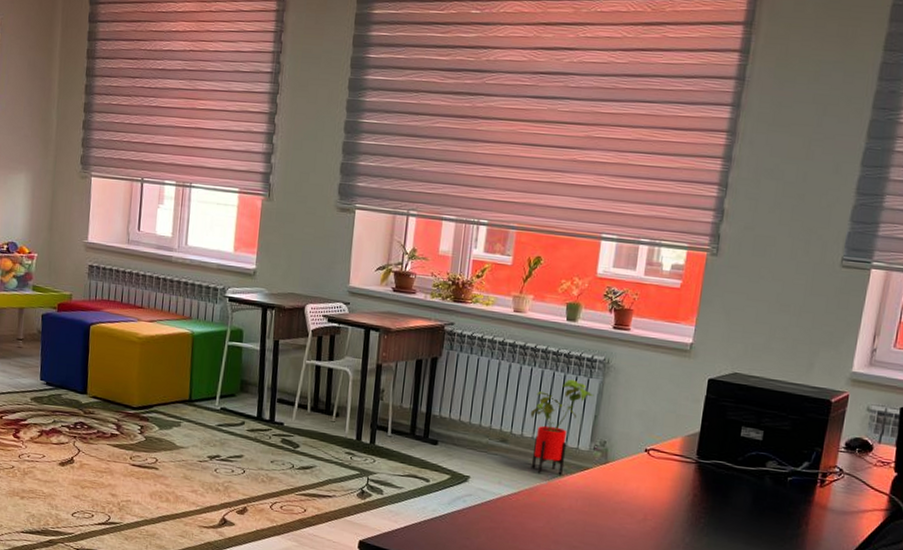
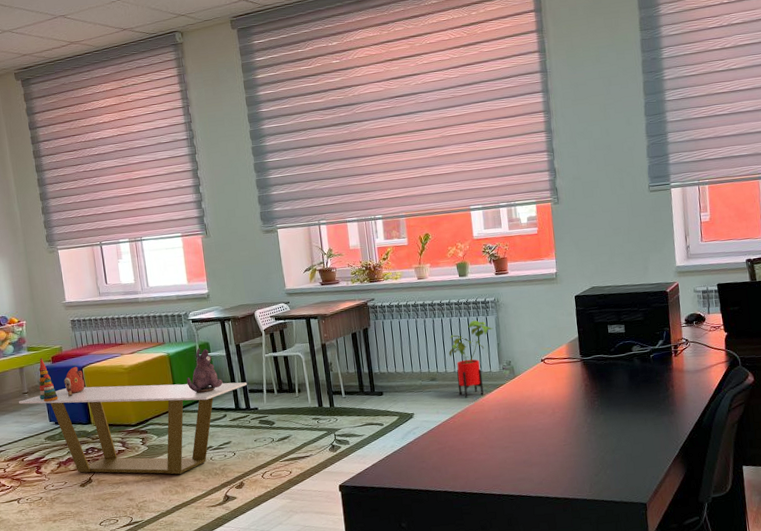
coffee table: none [10,344,277,481] -> present [18,382,247,475]
stacking toy: none [35,302,90,357] -> present [39,358,85,402]
plush toy: none [206,334,249,390] -> present [186,348,223,394]

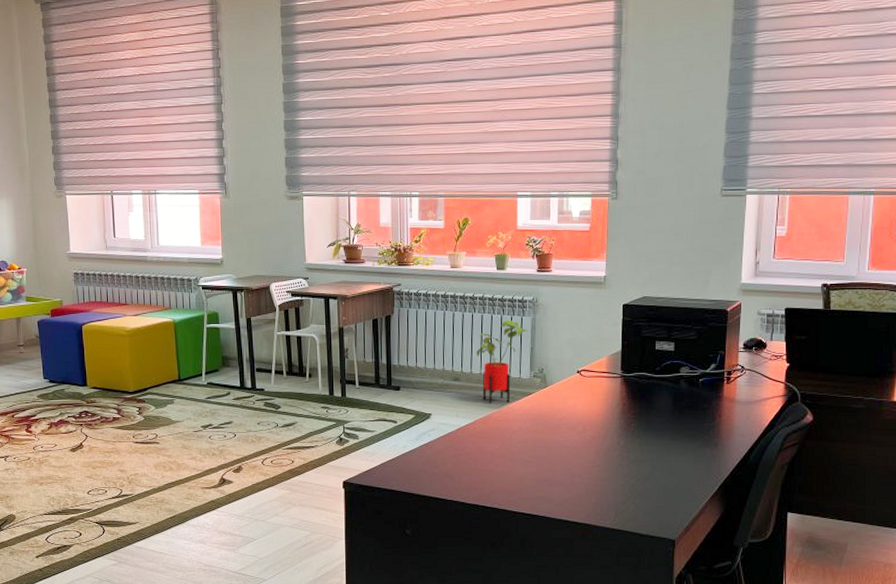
coffee table: present [18,382,247,475] -> none [12,345,254,451]
stacking toy: present [39,358,85,402] -> none [35,310,84,357]
plush toy: present [186,348,223,394] -> none [191,317,229,367]

